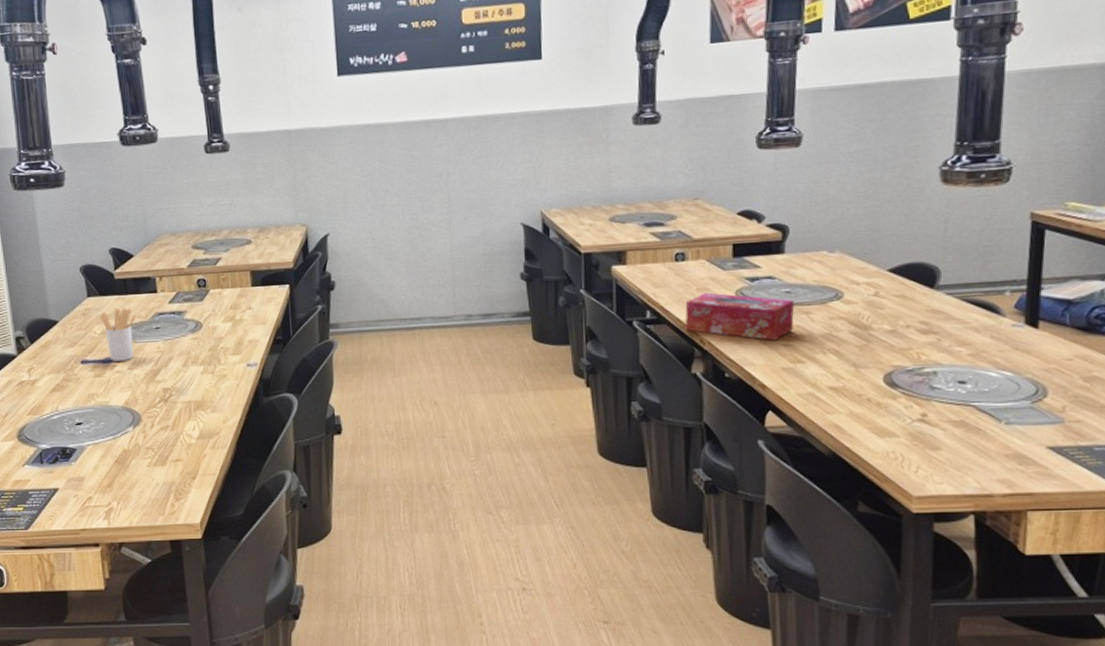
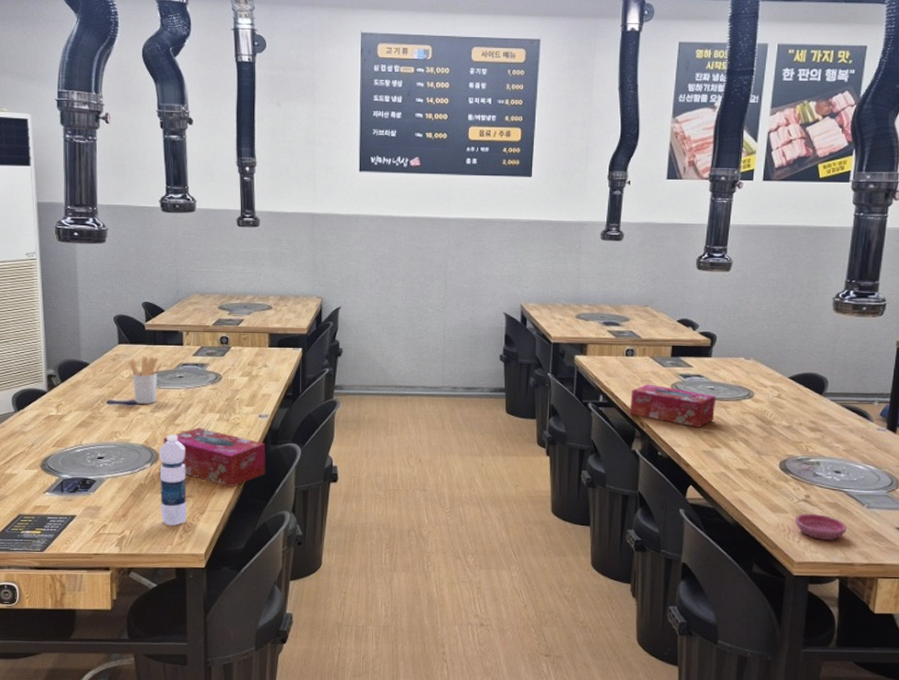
water bottle: none [142,392,177,494] -> present [159,434,187,526]
tissue box: none [145,383,260,447] -> present [163,427,266,487]
saucer: none [910,436,979,468] -> present [795,514,846,540]

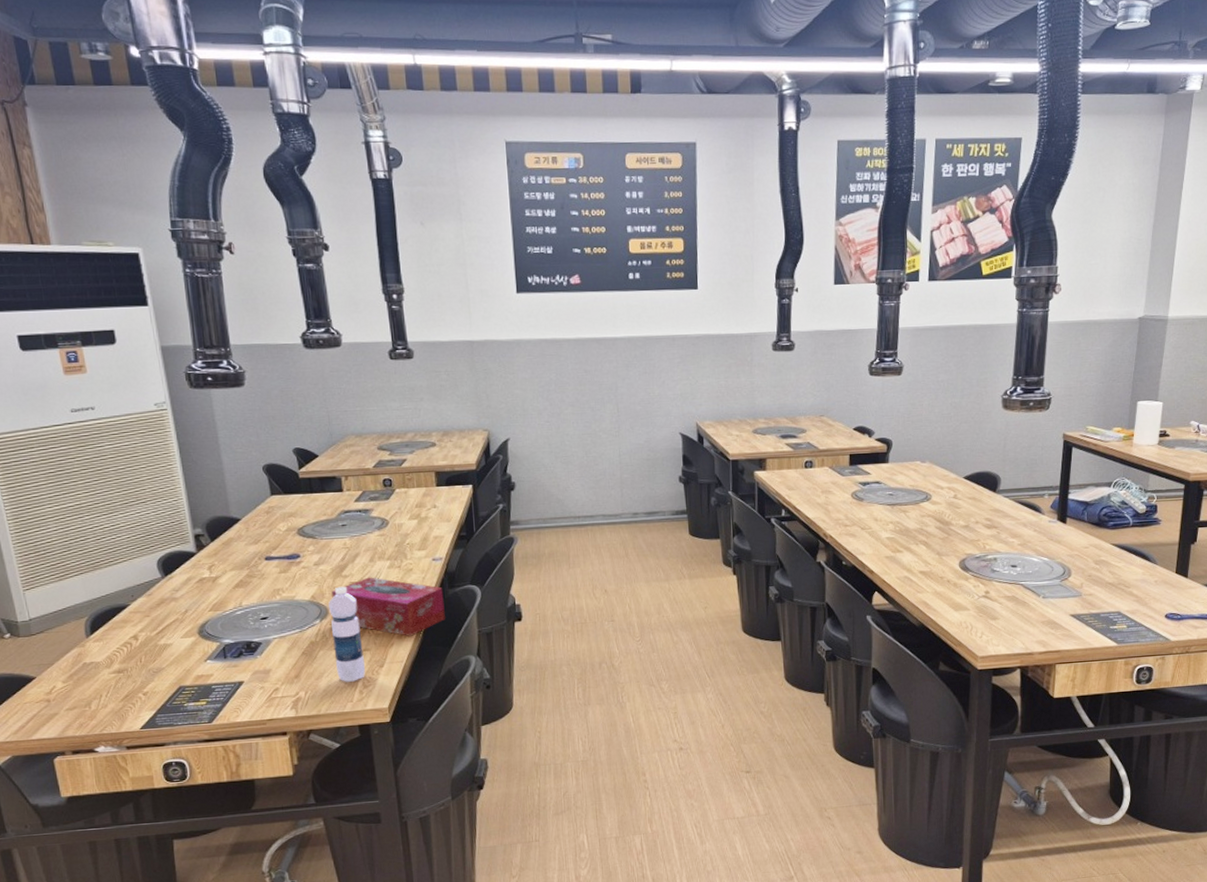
utensil holder: present [129,357,161,404] -> none [285,506,321,558]
tissue box: present [630,384,717,427] -> none [812,494,896,534]
saucer: present [795,514,846,540] -> none [977,608,1025,633]

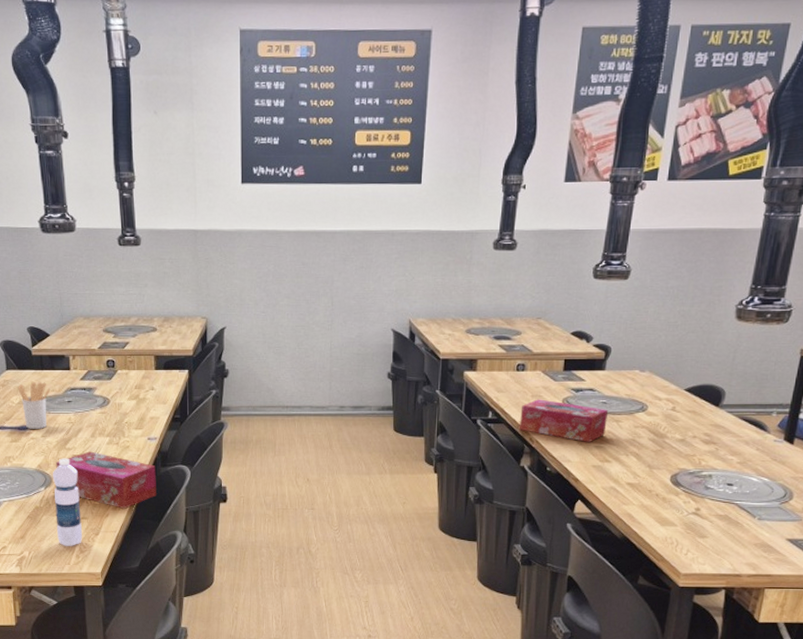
utensil holder: none [285,506,321,558] -> present [18,382,50,429]
tissue box: none [812,494,896,534] -> present [520,399,609,442]

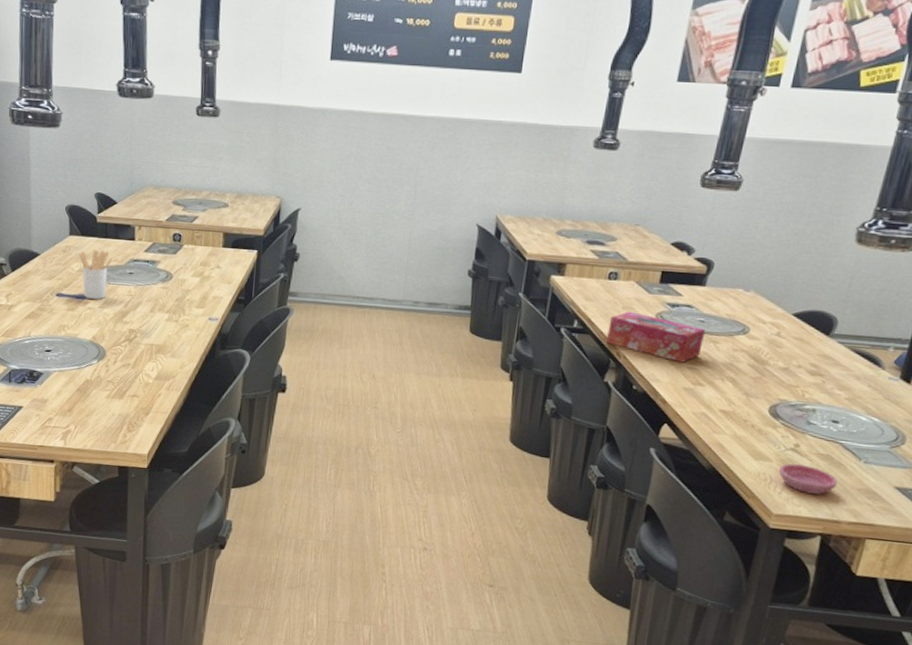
water bottle: present [53,458,82,546] -> none [106,331,133,424]
tissue box: present [56,451,156,509] -> none [111,326,215,390]
saucer: none [684,526,736,552] -> present [779,463,838,495]

